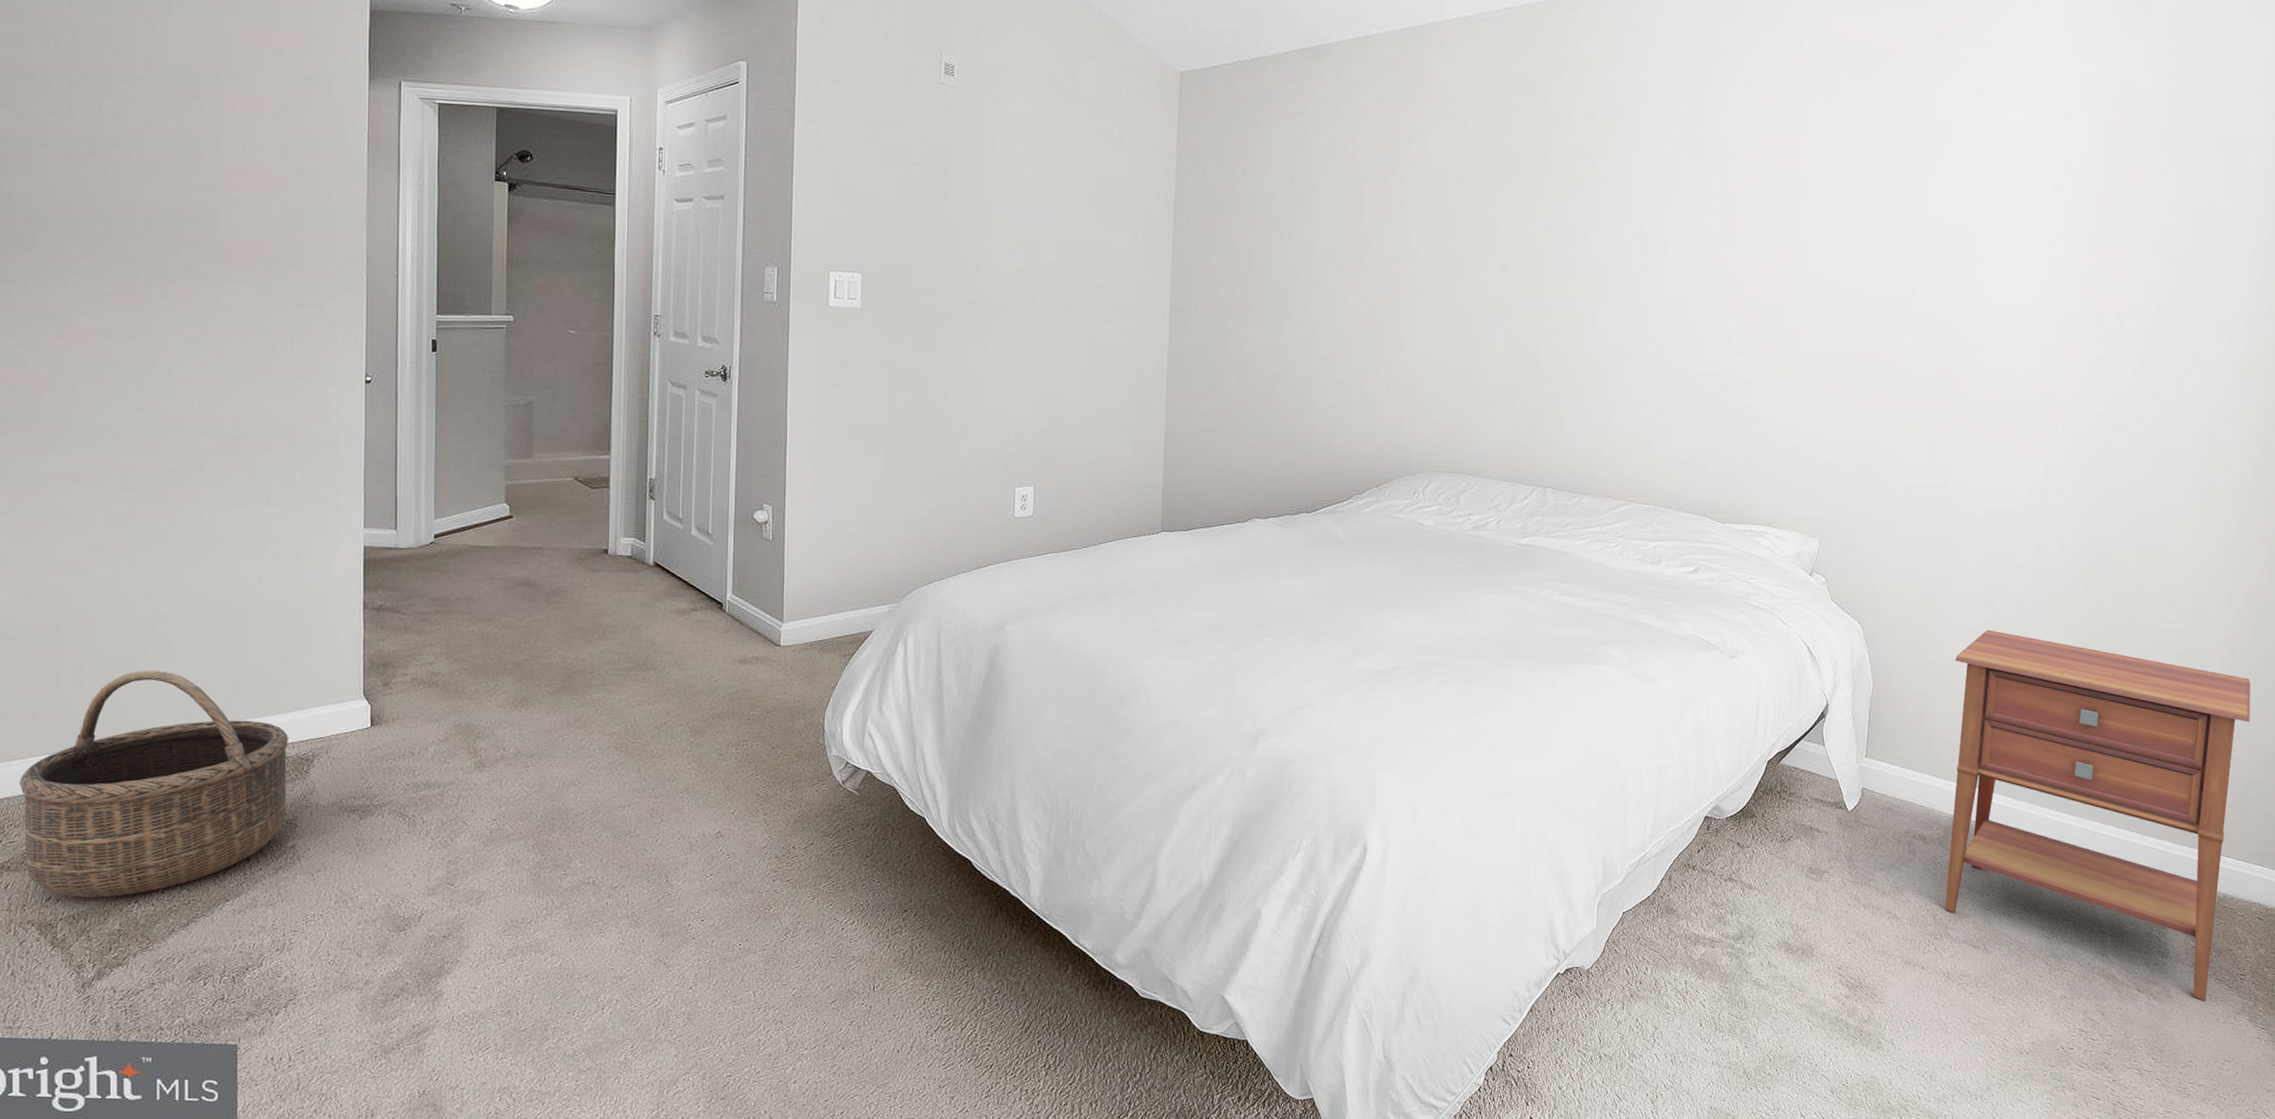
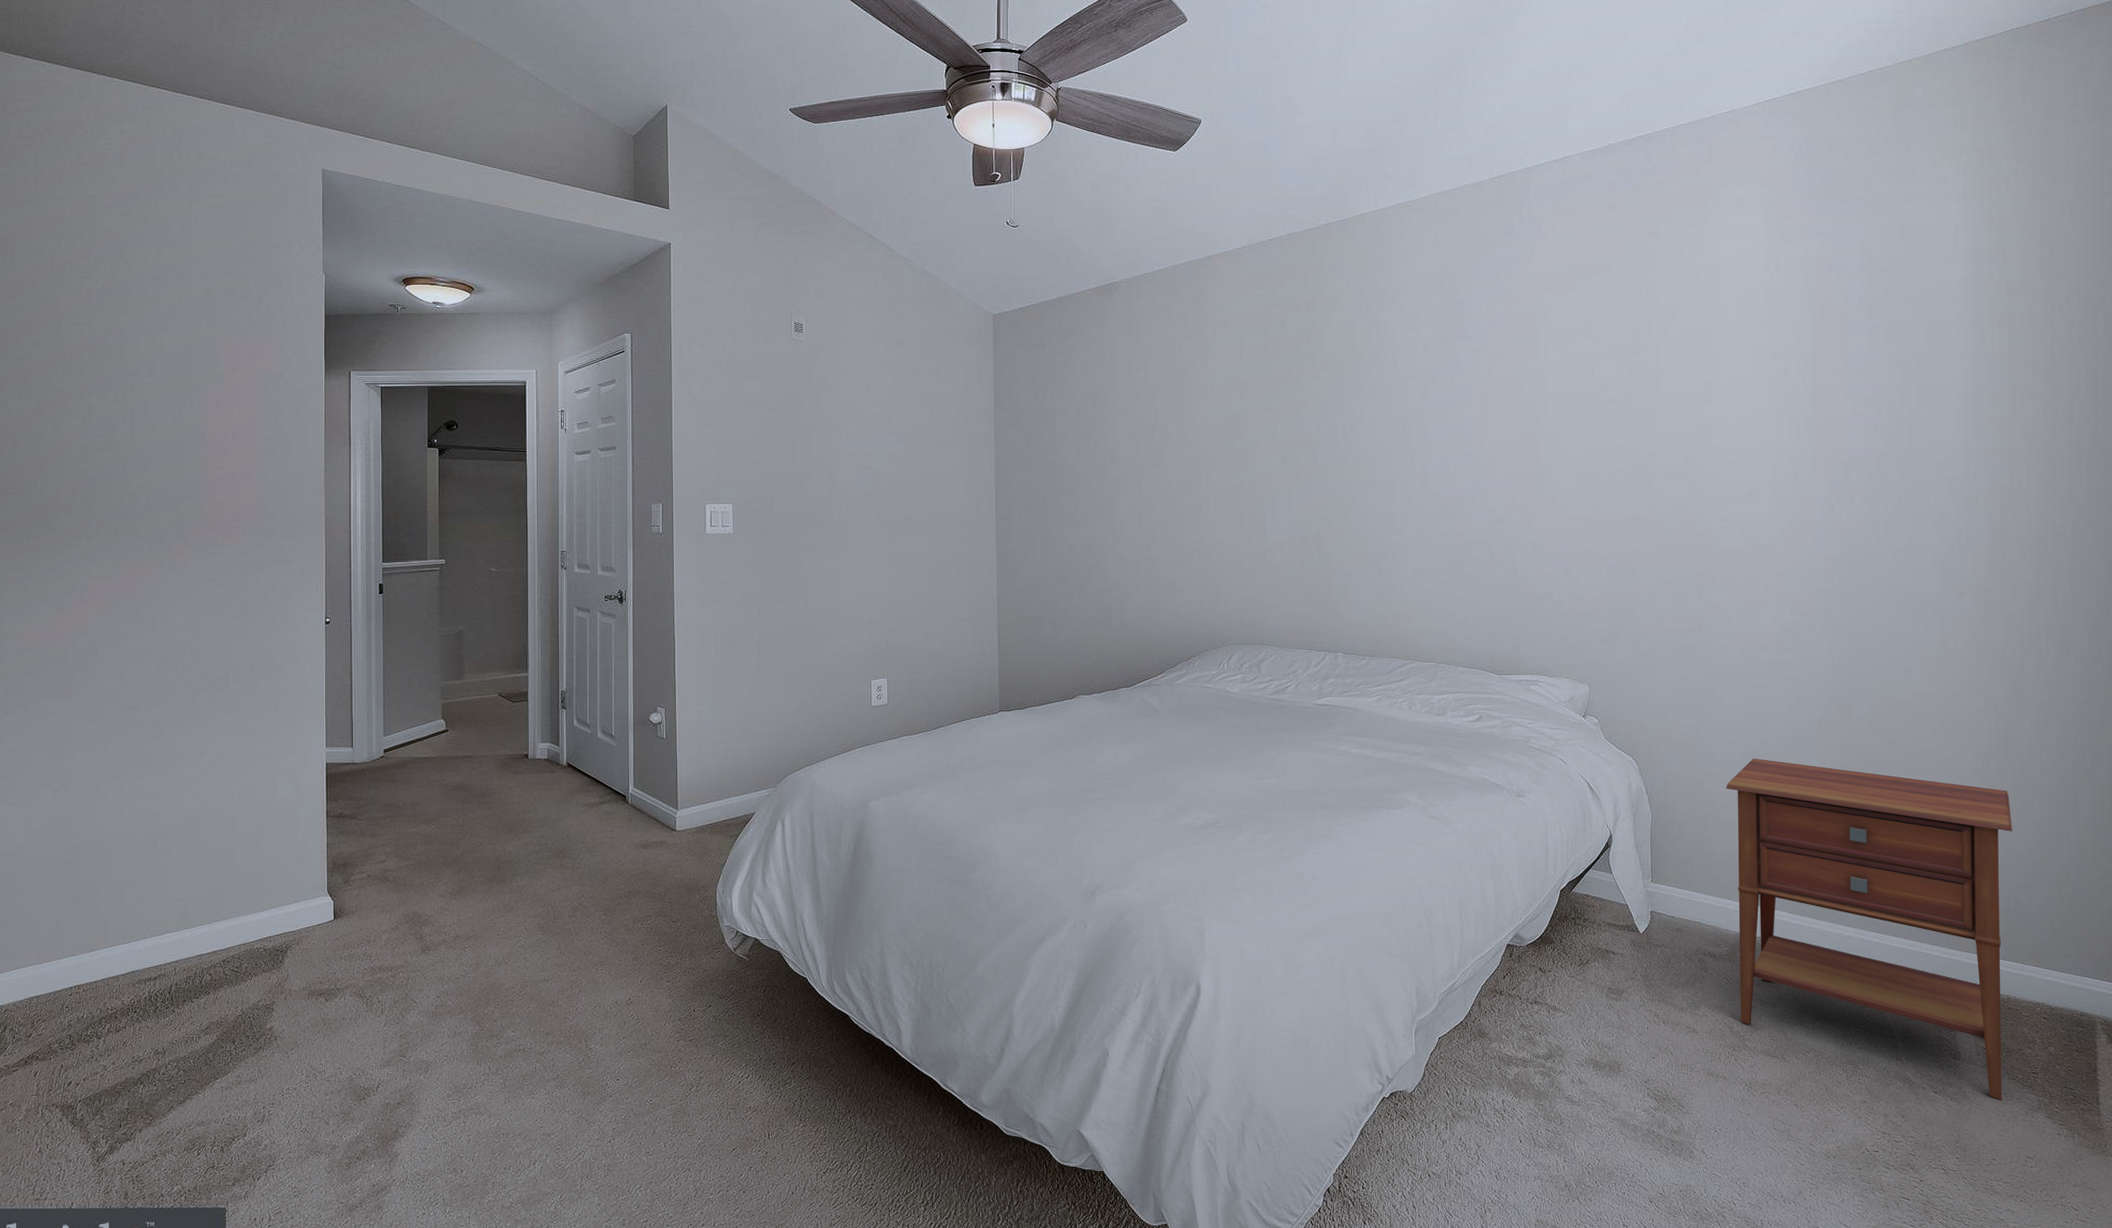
basket: present [19,670,288,898] -> none [46,879,266,1081]

